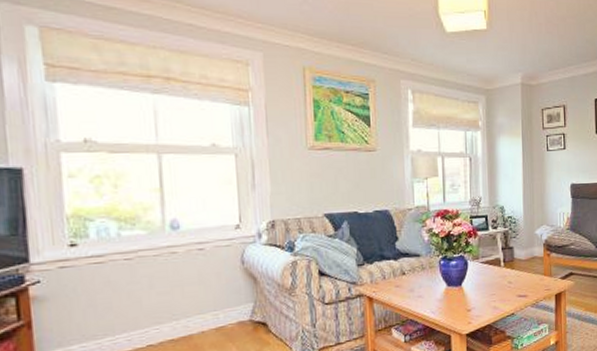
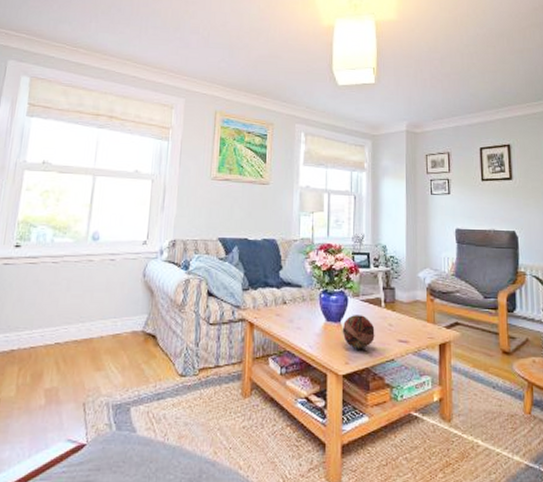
decorative ball: none [463,276,496,309] -> present [342,315,375,349]

